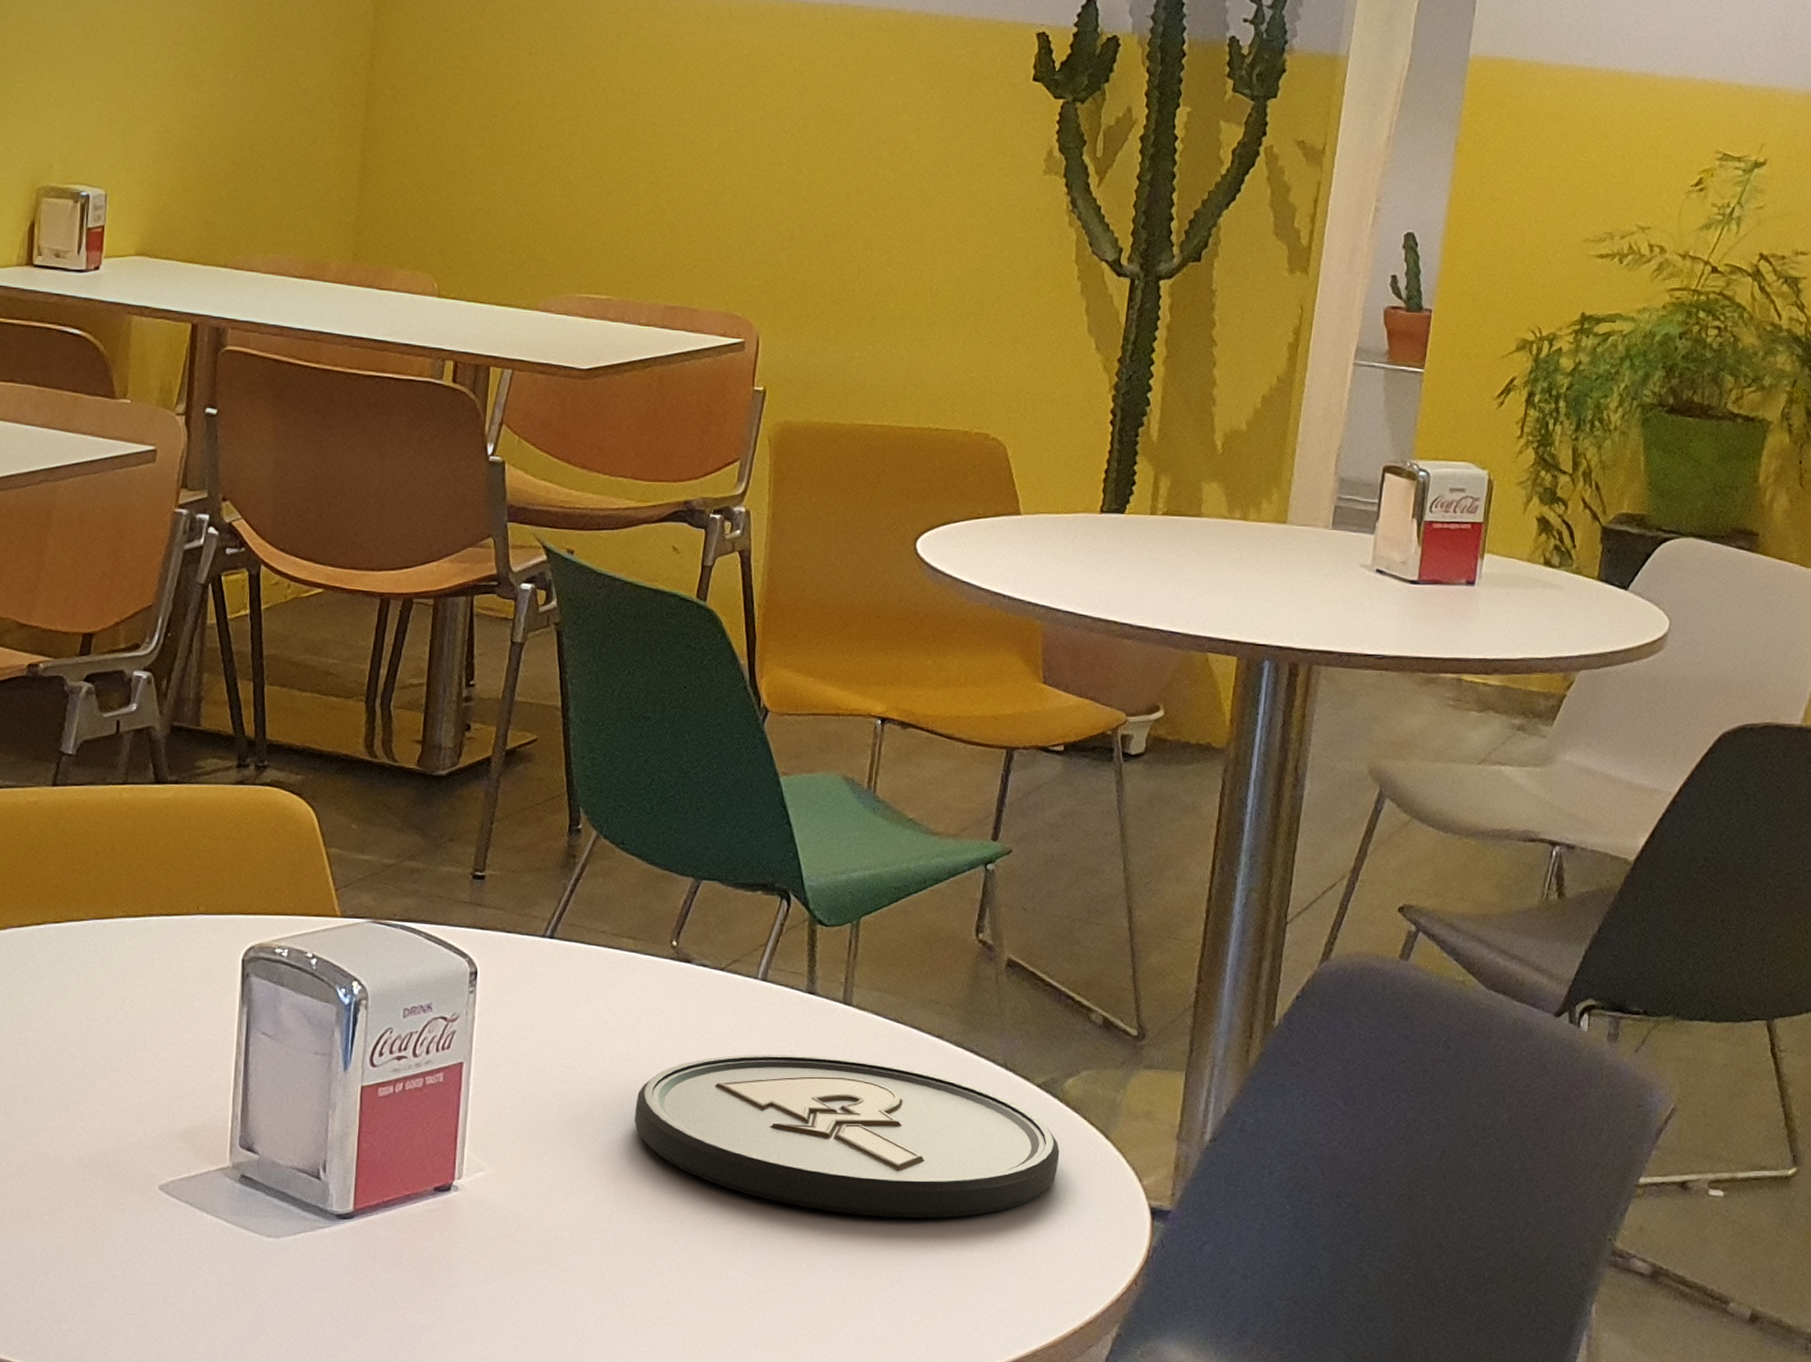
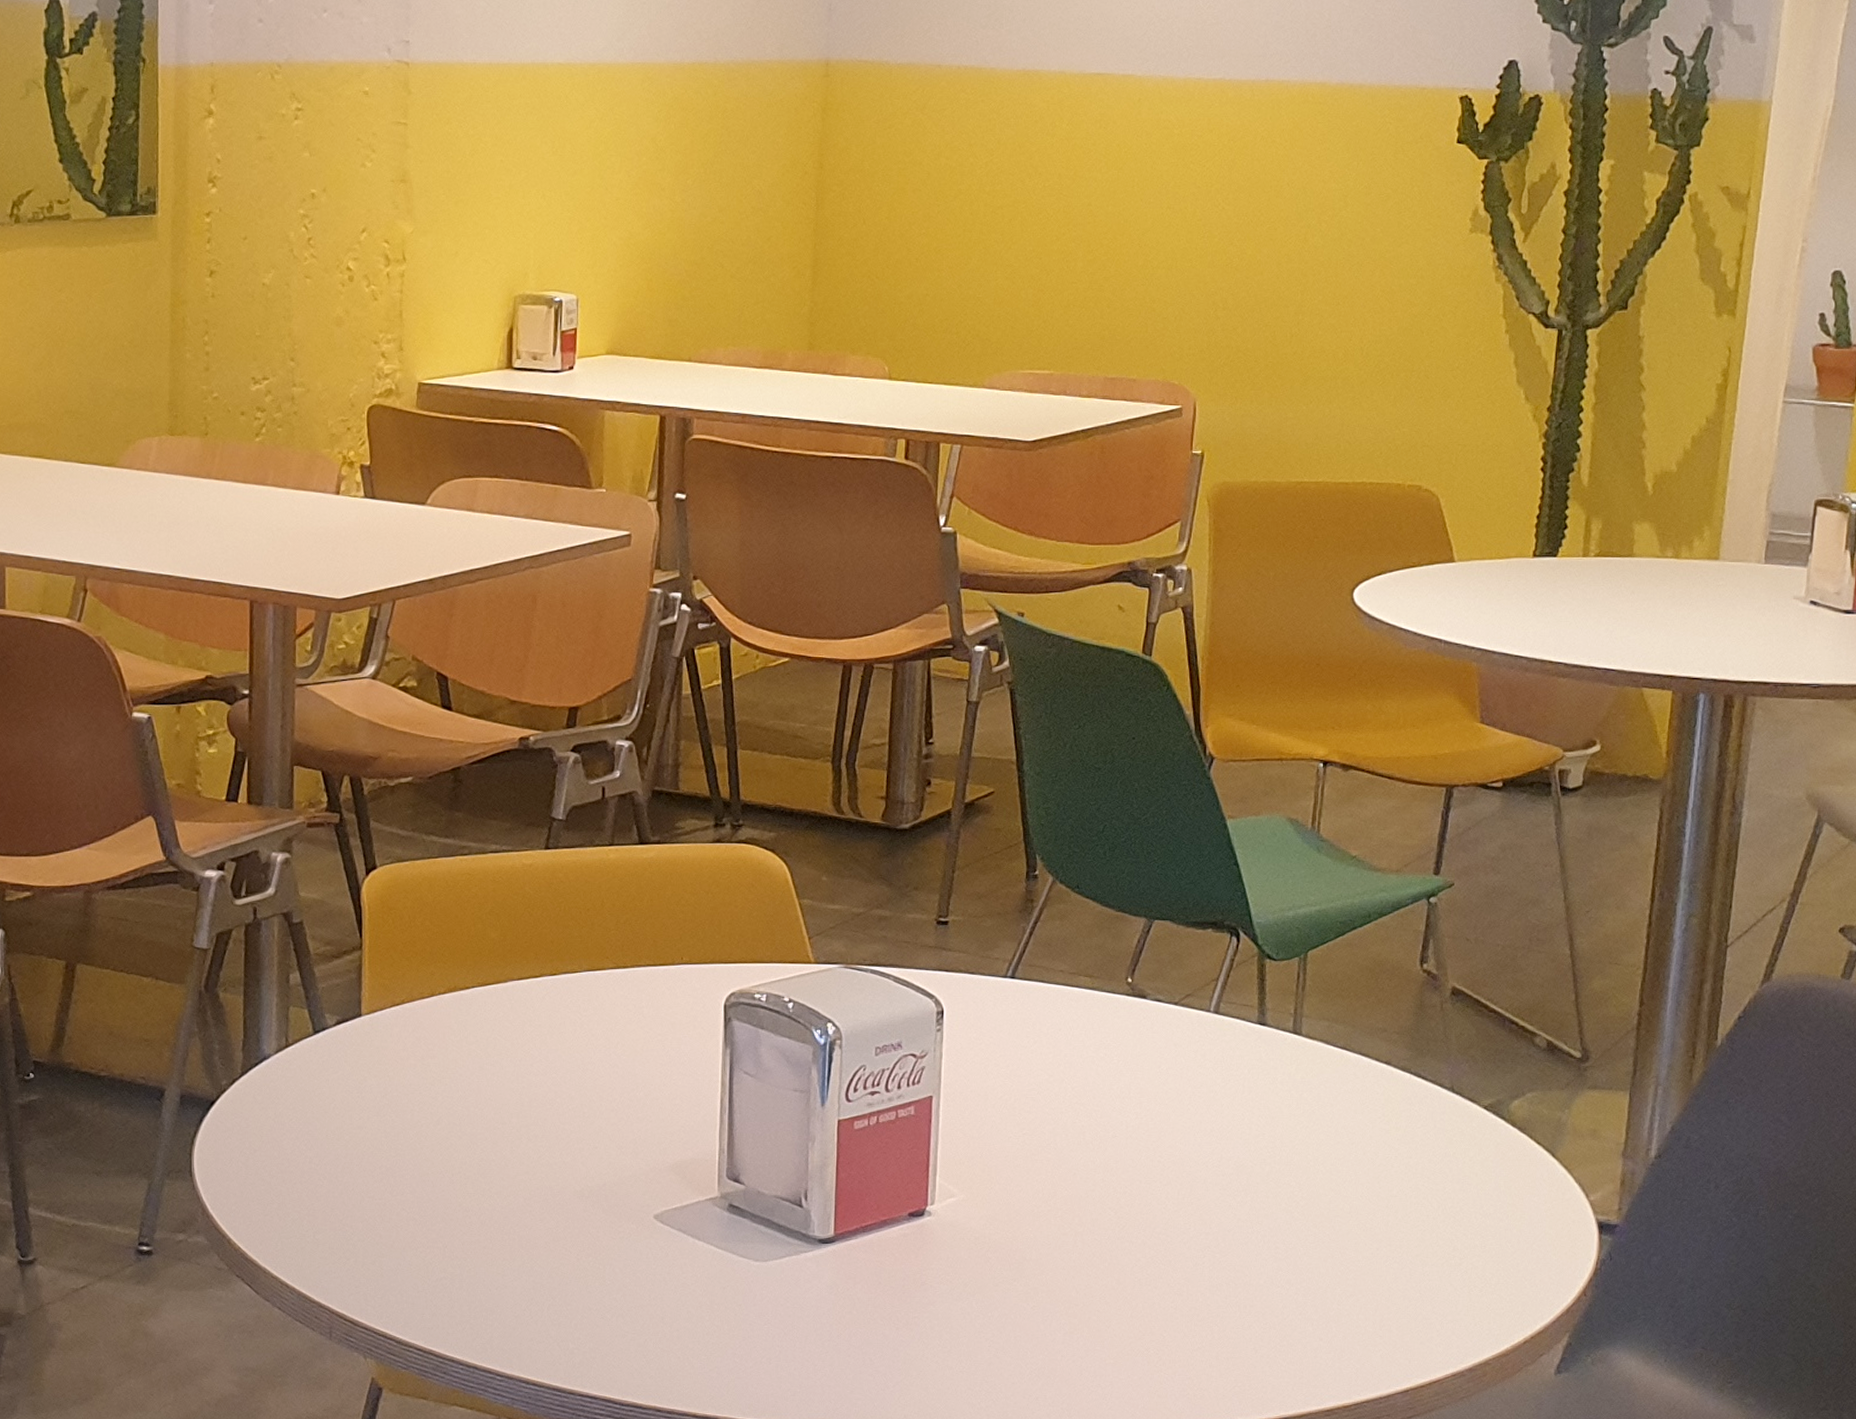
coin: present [635,1054,1060,1219] -> none [1096,1083,1507,1236]

